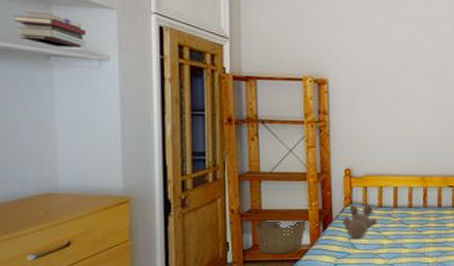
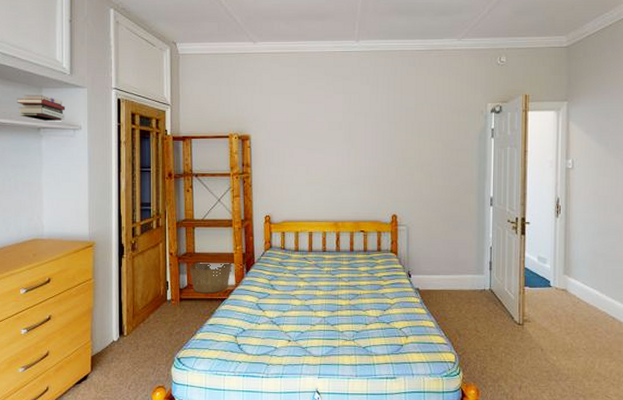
teddy bear: present [343,204,377,239] -> none [263,248,294,280]

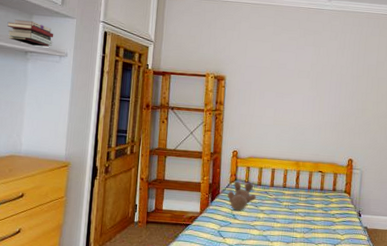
basket: present [189,262,232,294] -> none [158,189,198,219]
teddy bear: none [263,248,294,280] -> present [227,182,256,211]

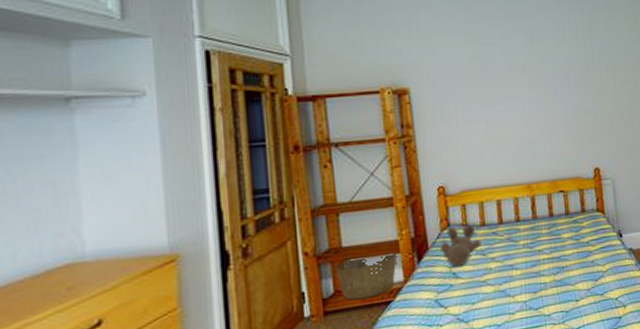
books: present [7,19,54,47] -> none [23,49,116,87]
basket: none [158,189,198,219] -> present [335,252,397,301]

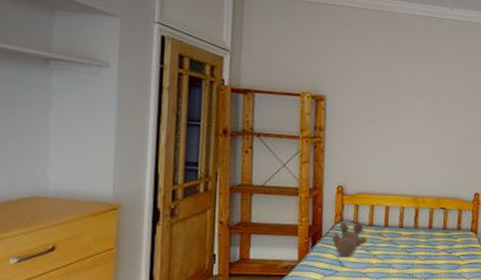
basket: present [335,252,397,301] -> none [243,233,295,269]

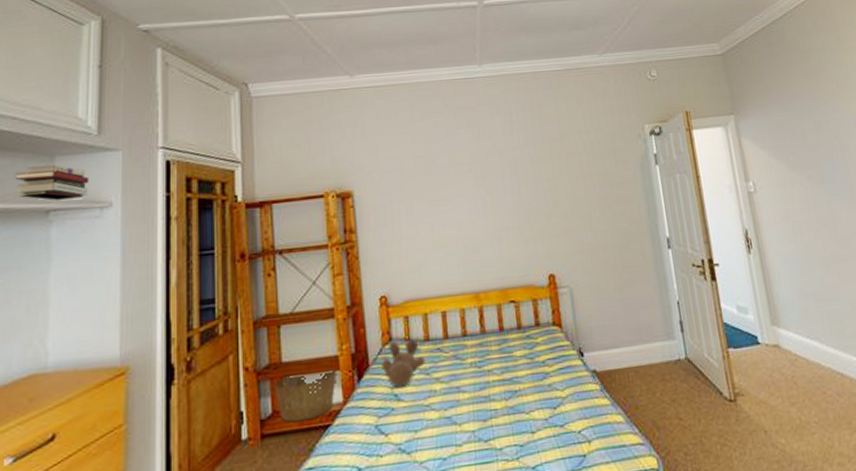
books: none [16,14,89,53] -> present [15,164,90,201]
basket: none [243,233,295,269] -> present [274,369,336,423]

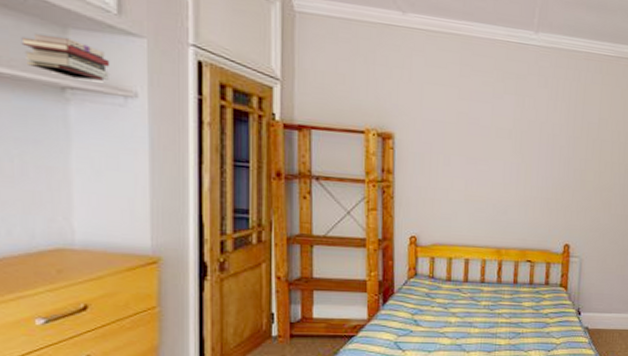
basket: present [274,369,336,423] -> none [304,289,363,329]
teddy bear: present [381,338,425,387] -> none [405,277,445,315]

